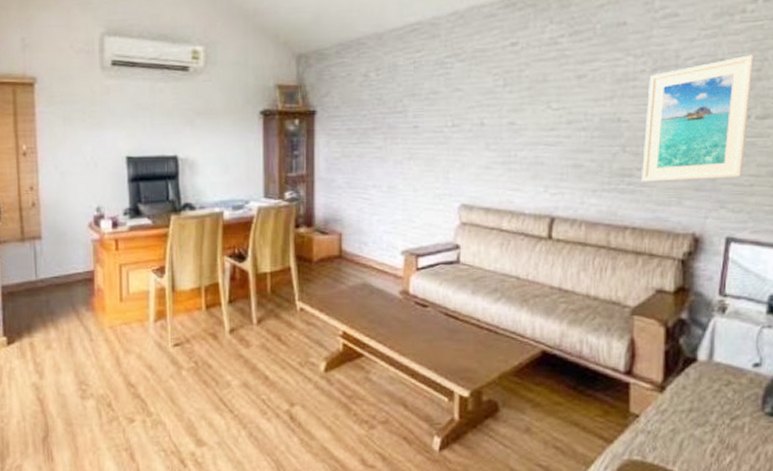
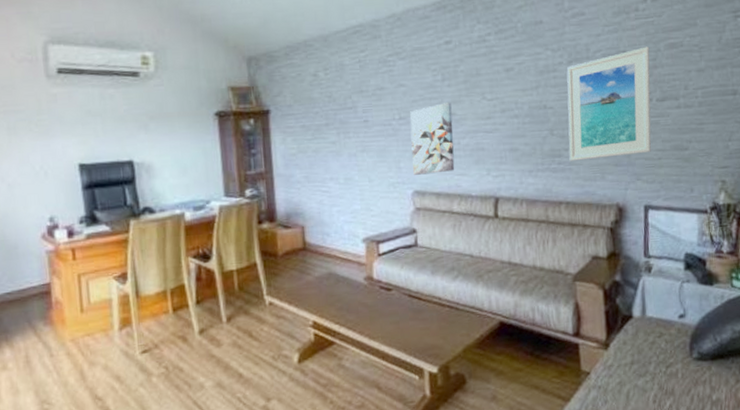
wall art: none [462,110,511,187] -> present [410,102,455,175]

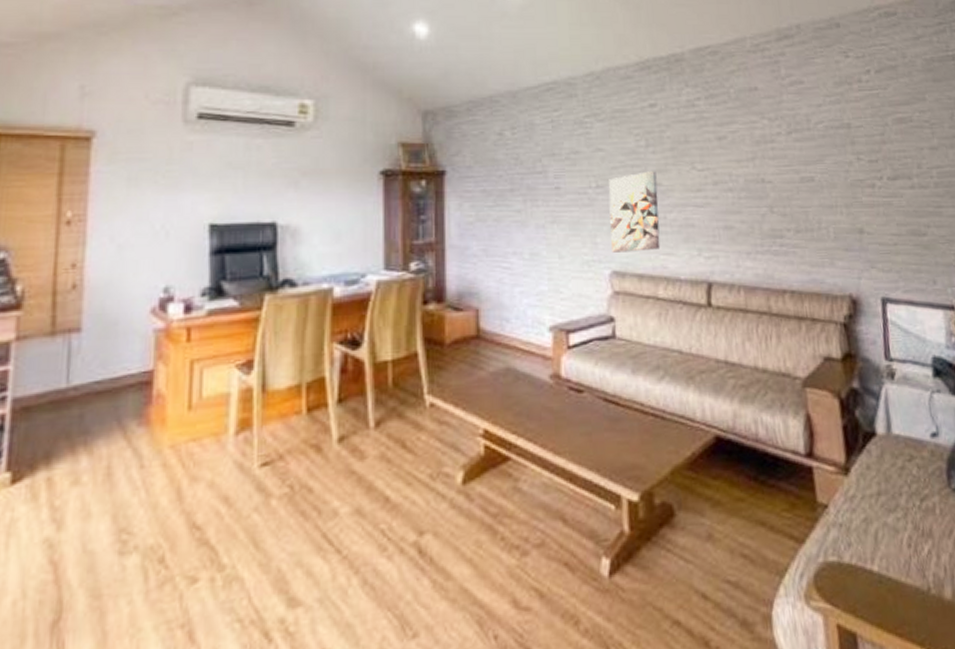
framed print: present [566,46,652,161] -> none [786,120,885,243]

